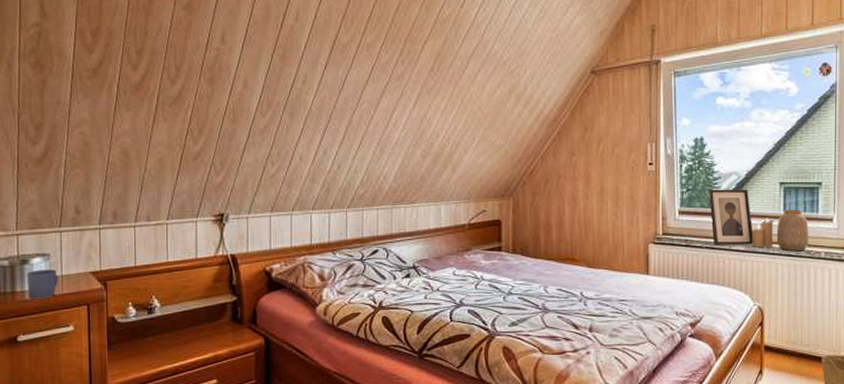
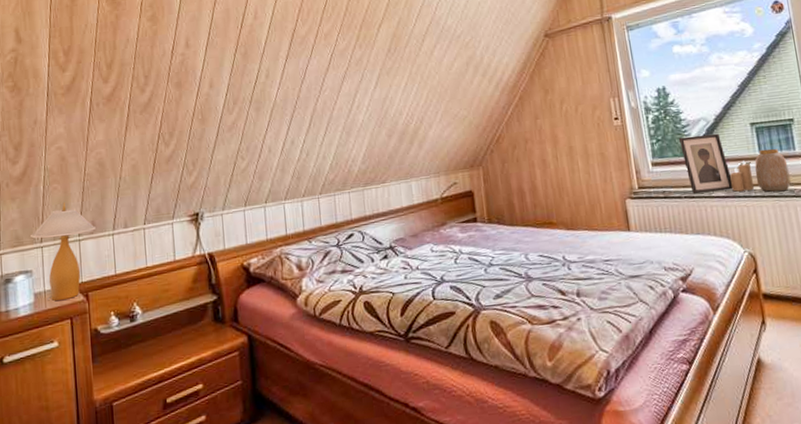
mug: present [27,269,58,300] -> none [11,285,41,319]
table lamp: none [49,189,118,287] -> present [31,202,97,301]

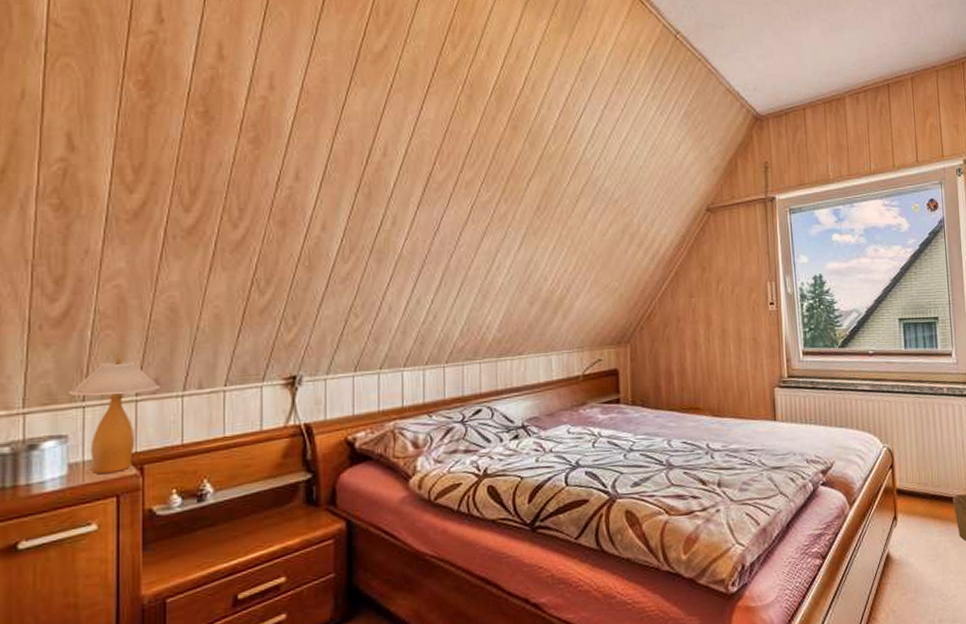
picture frame: present [678,133,733,194] -> none [830,326,878,386]
candle: present [730,160,754,192] -> none [876,355,897,386]
vase: present [754,148,791,192] -> none [899,345,931,389]

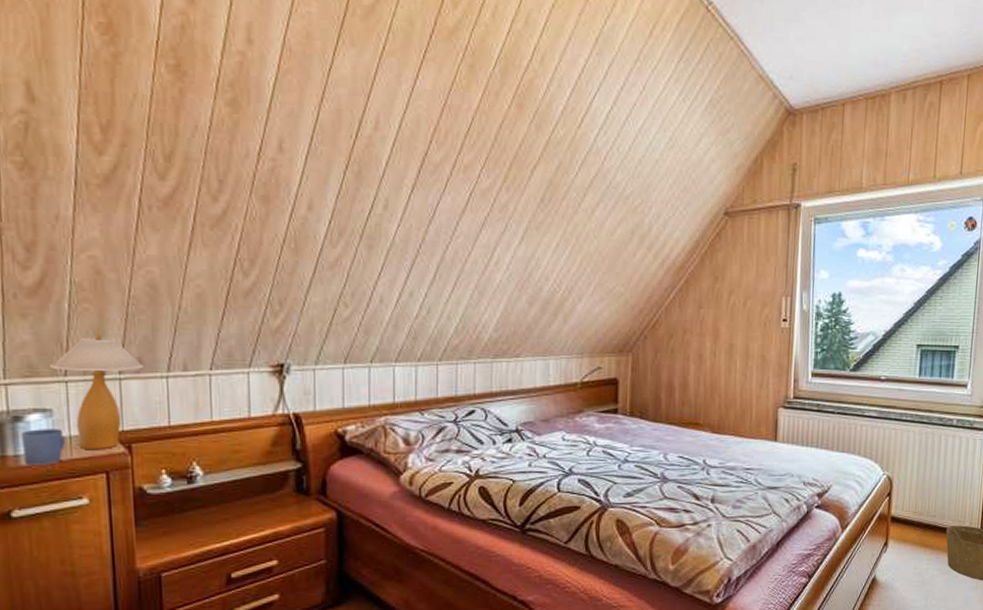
mug: none [36,454,77,495] -> present [22,429,65,467]

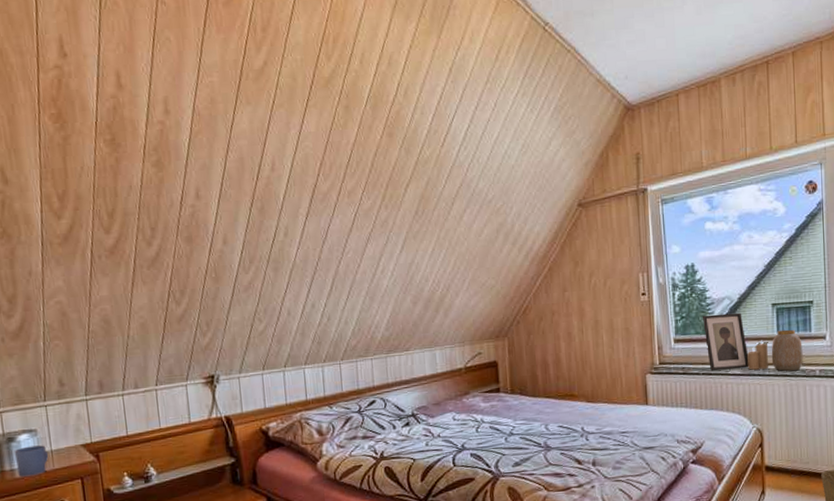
table lamp: present [50,329,145,450] -> none [32,360,105,461]
picture frame: none [843,350,887,411] -> present [702,312,749,371]
candle: none [885,382,908,413] -> present [747,340,768,370]
vase: none [910,373,943,419] -> present [771,329,803,372]

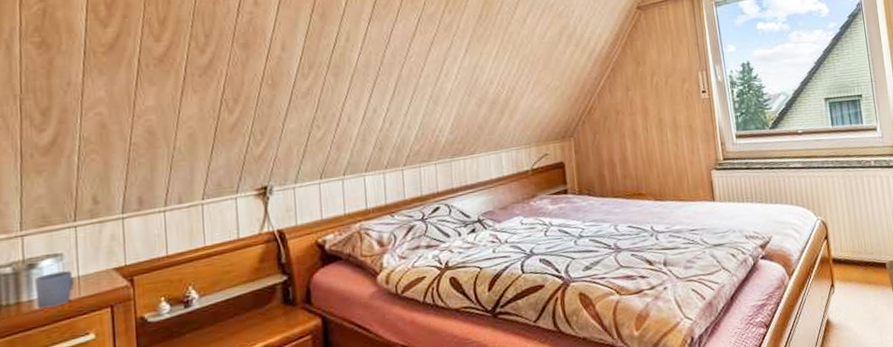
picture frame: present [702,312,749,371] -> none [760,107,809,165]
candle: present [747,340,768,370] -> none [806,133,827,163]
vase: present [771,329,803,372] -> none [828,122,859,163]

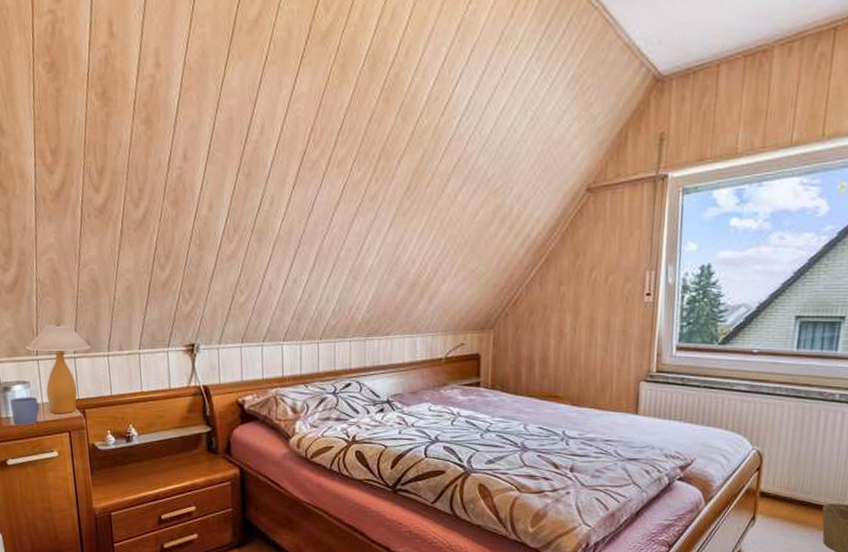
table lamp: none [61,176,145,288] -> present [26,317,92,414]

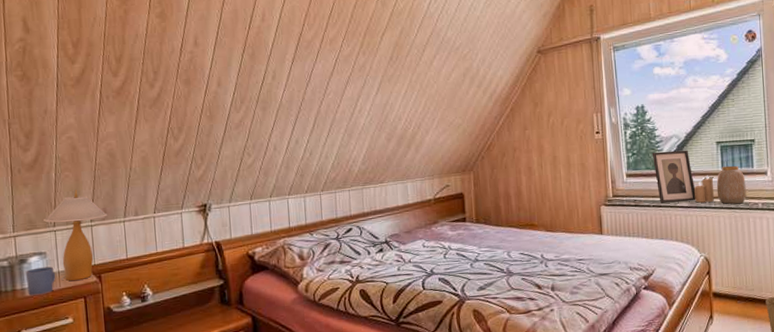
picture frame: none [711,323,760,385] -> present [651,150,696,204]
candle: none [757,355,783,388] -> present [694,175,714,203]
vase: none [785,346,825,393] -> present [716,165,747,204]

